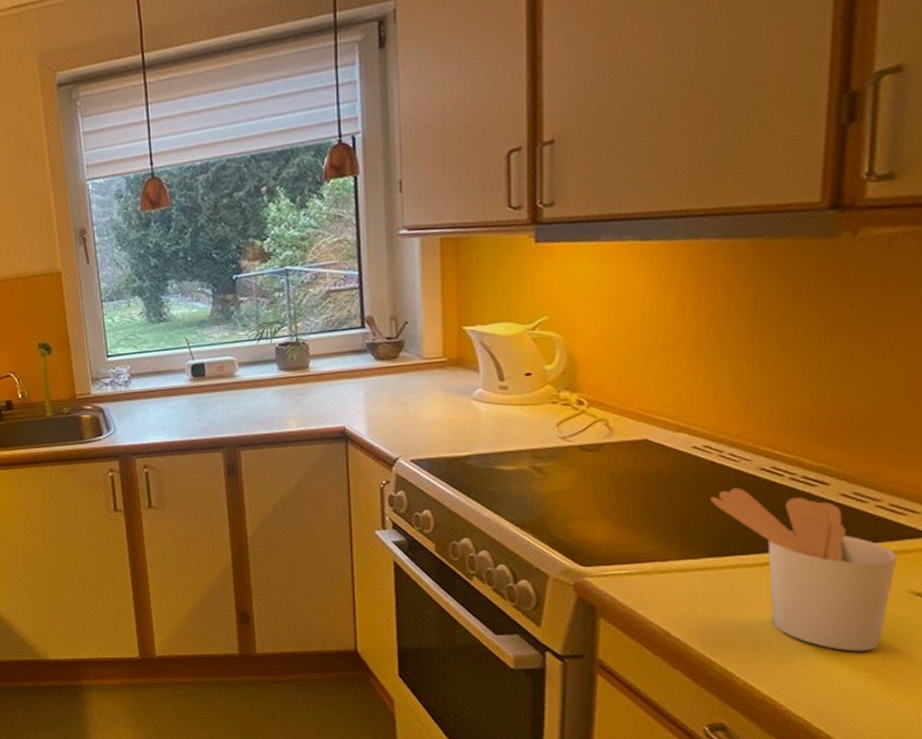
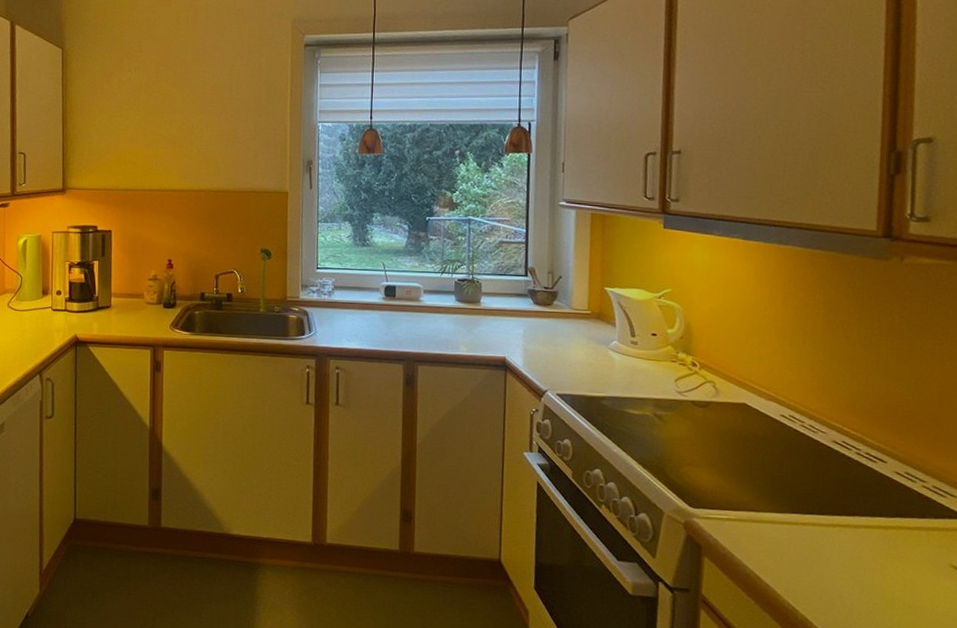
utensil holder: present [711,488,897,652] -> none [794,455,940,615]

